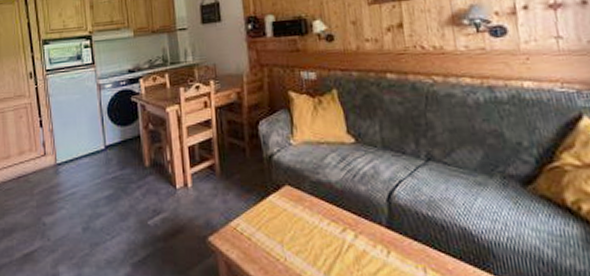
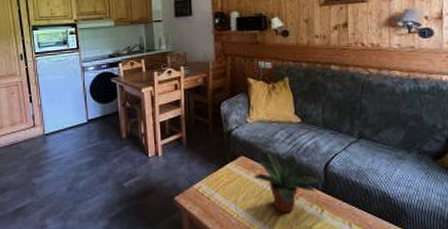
potted plant: none [303,180,383,256] -> present [254,152,319,214]

